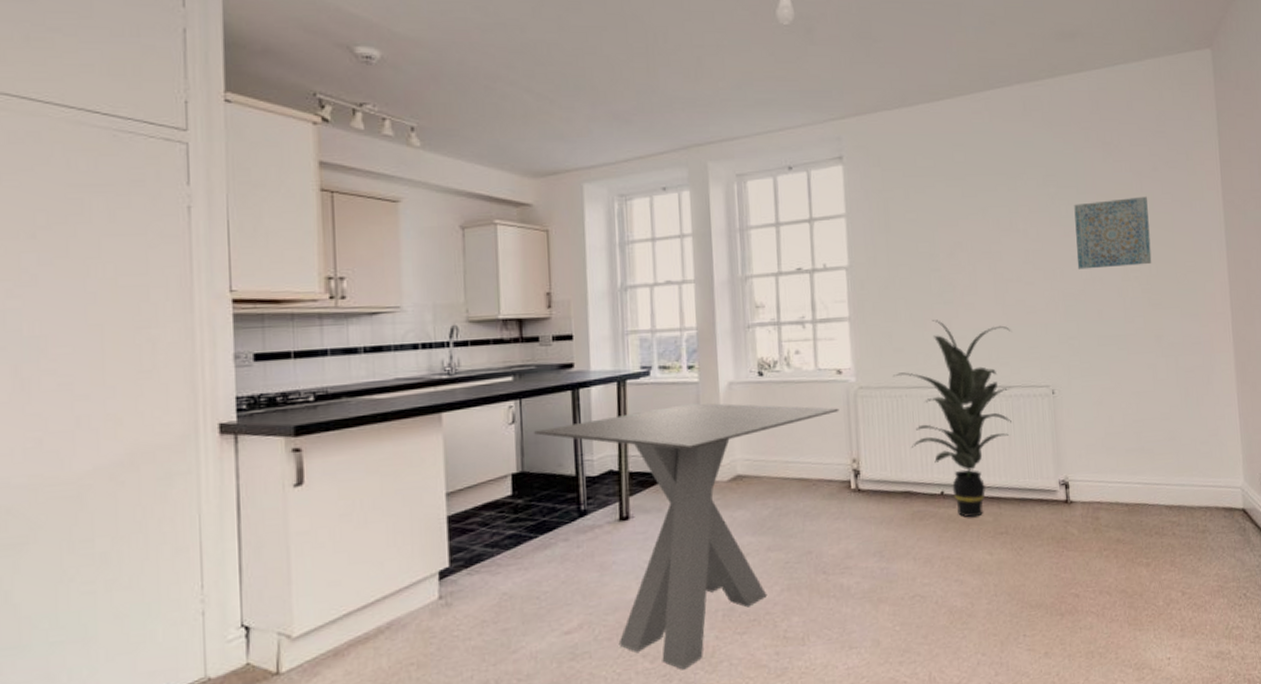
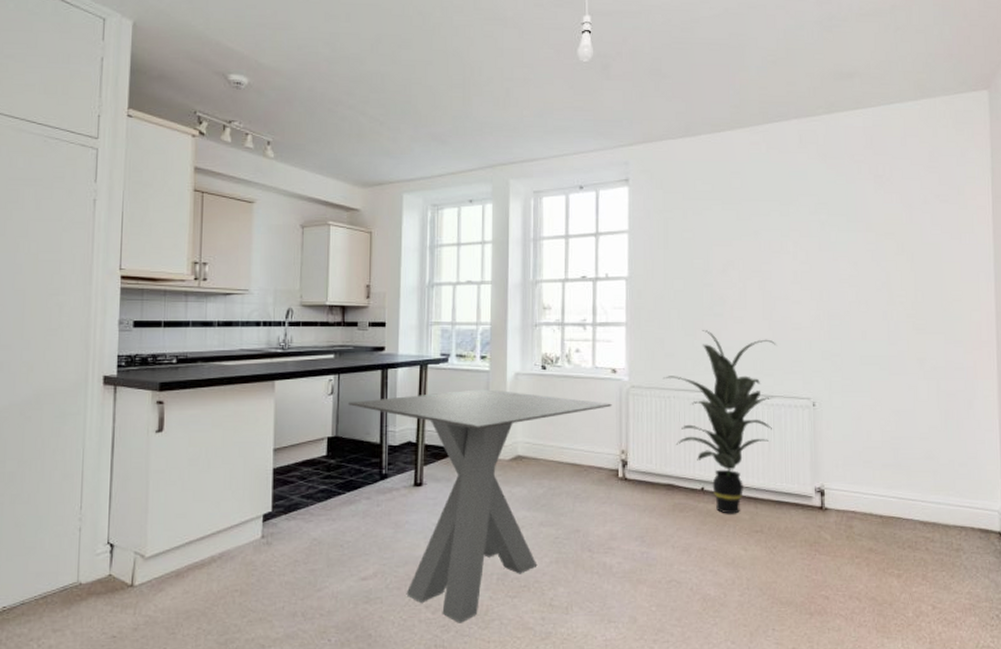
wall art: present [1074,196,1152,270] -> none [843,227,918,292]

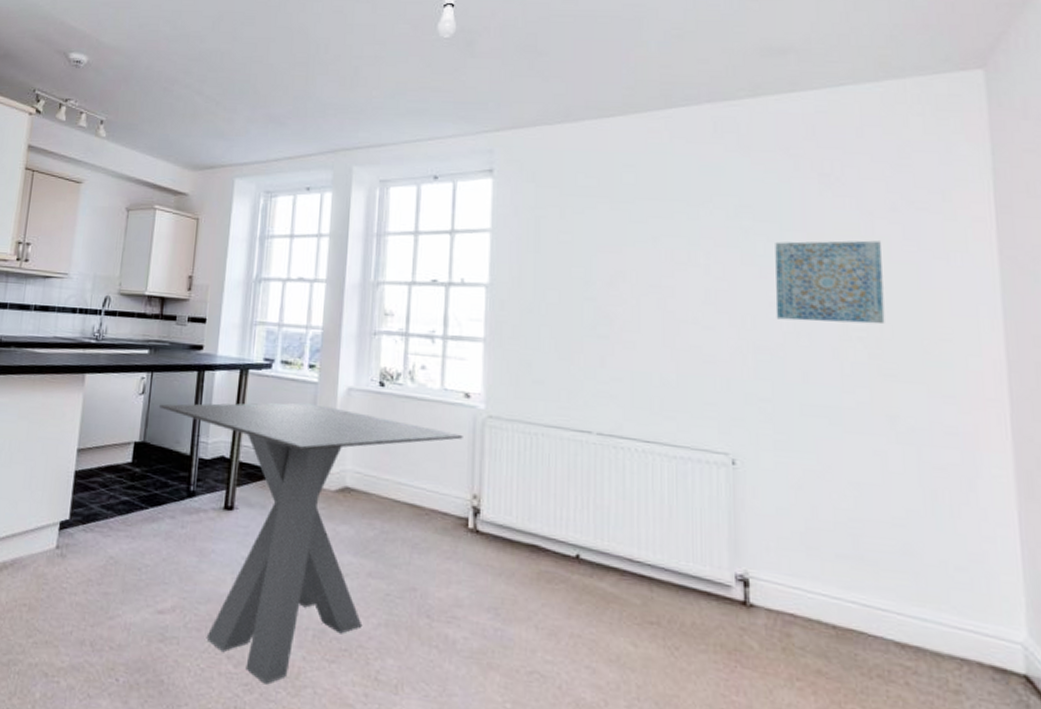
indoor plant: present [663,330,776,514] -> none [530,354,681,596]
wall art: none [843,227,918,292] -> present [775,240,885,325]

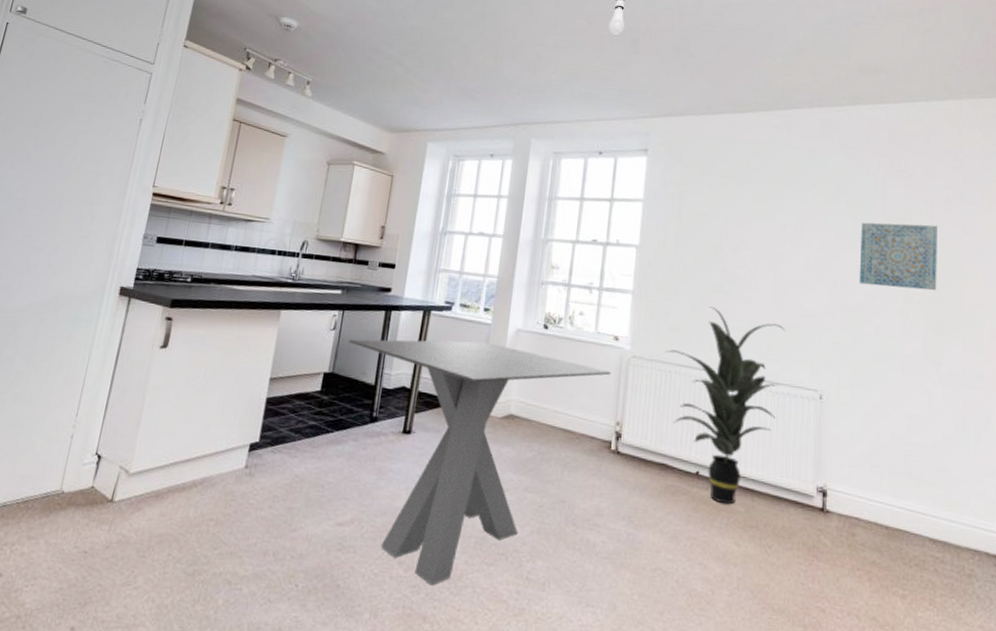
indoor plant: none [530,354,681,596] -> present [666,307,785,505]

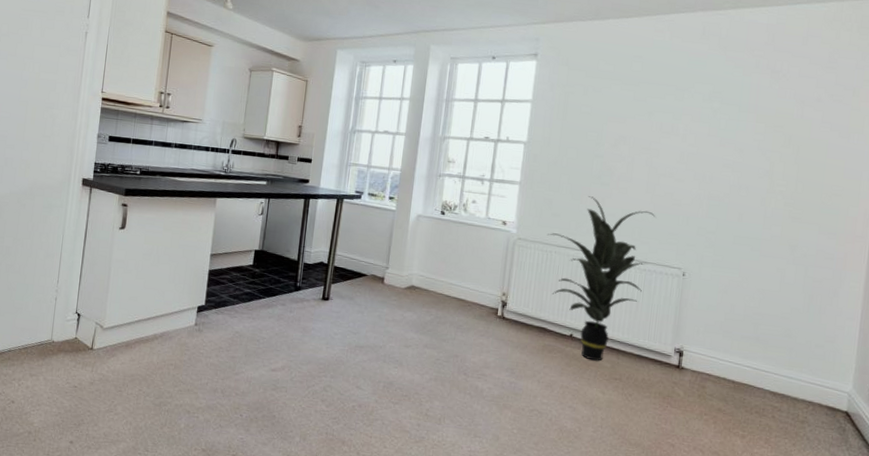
dining table: present [349,339,611,586] -> none [274,223,499,418]
wall art: present [859,222,937,291] -> none [727,120,806,183]

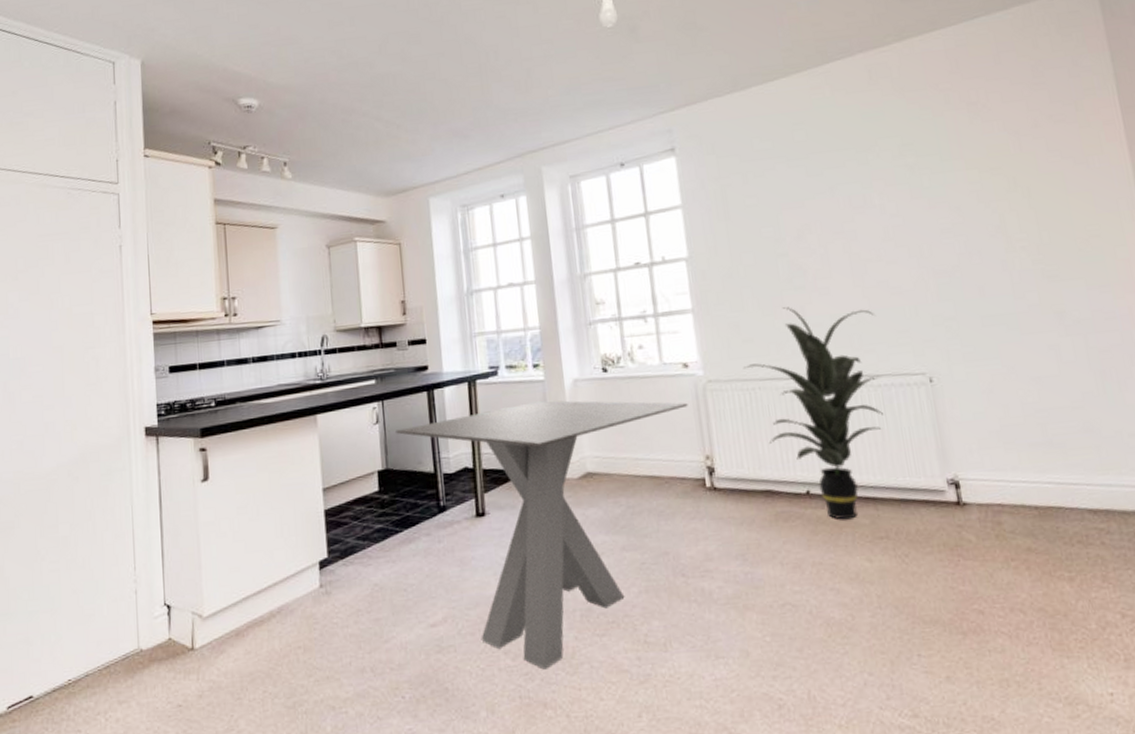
dining table: none [274,223,499,418] -> present [396,400,688,670]

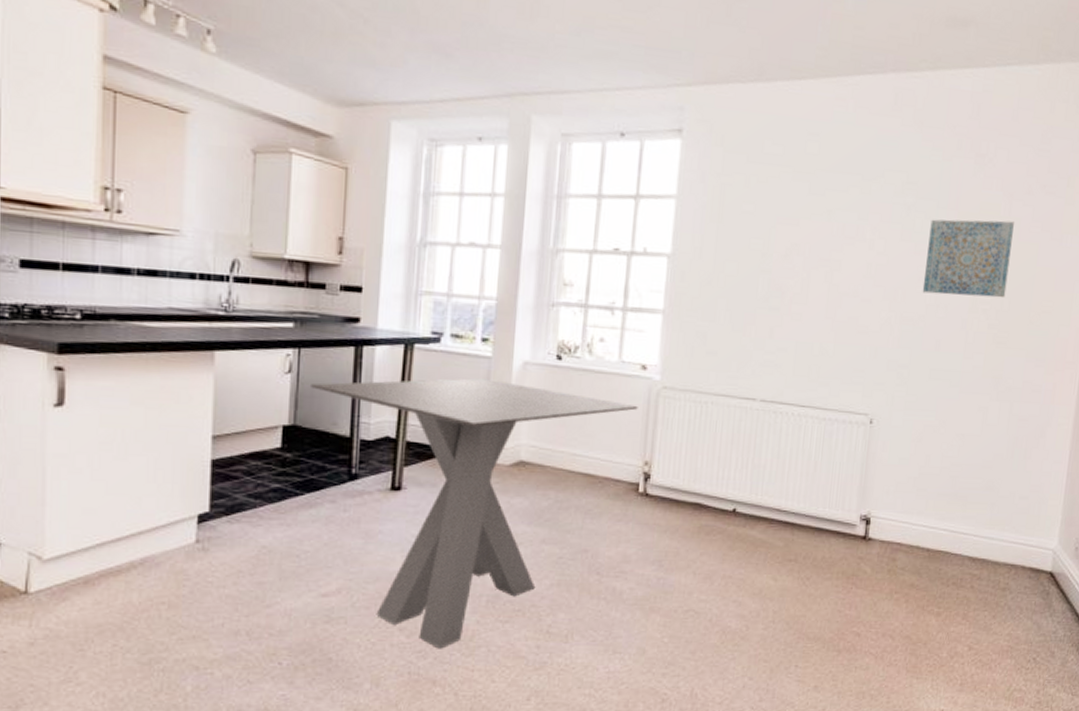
indoor plant: present [744,307,883,520] -> none [702,326,837,540]
wall art: none [938,156,1042,244] -> present [922,219,1014,298]

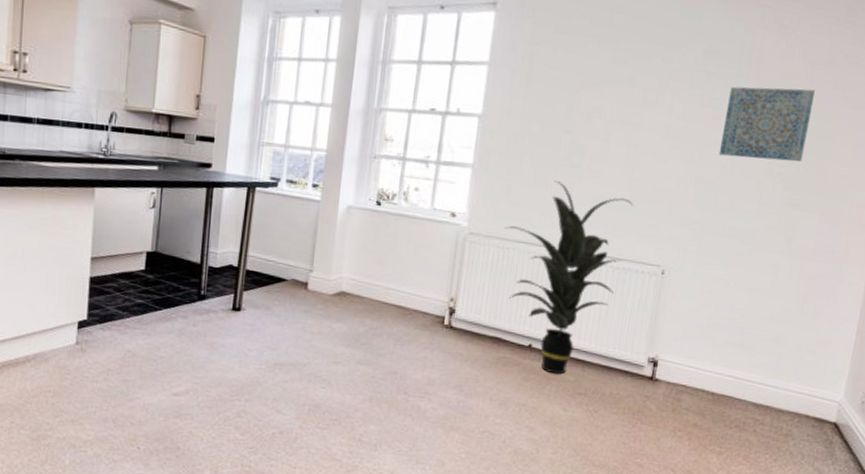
dining table: present [311,378,638,649] -> none [170,217,447,447]
indoor plant: none [702,326,837,540] -> present [505,181,634,375]

